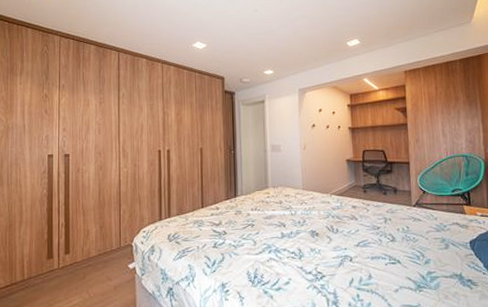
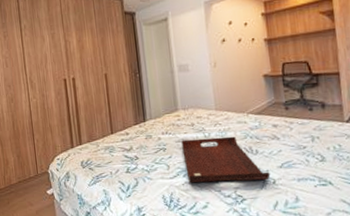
serving tray: none [269,215,348,260] -> present [181,136,271,183]

